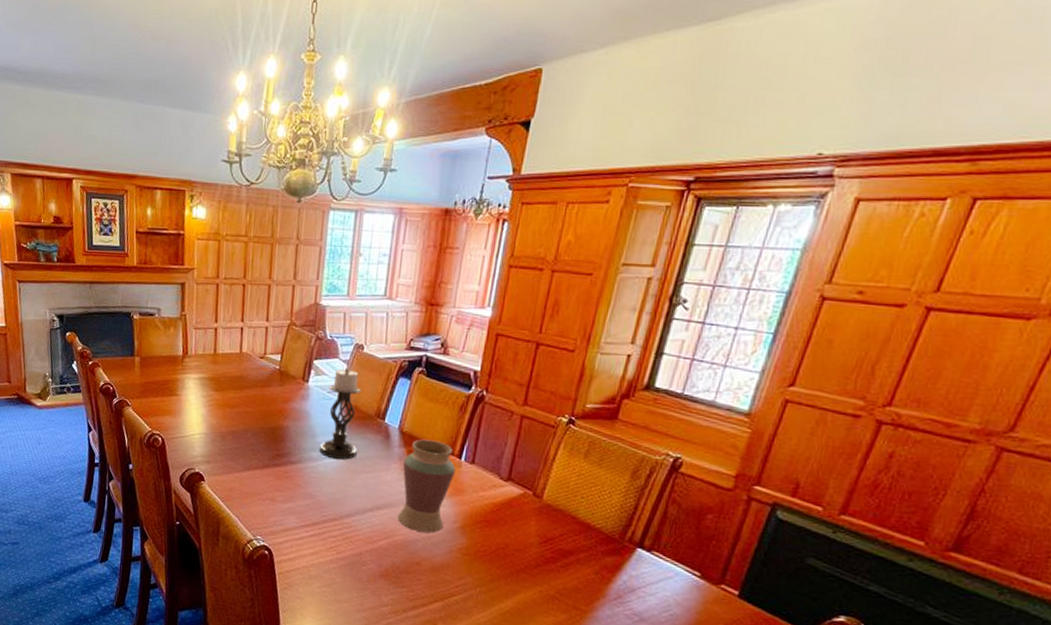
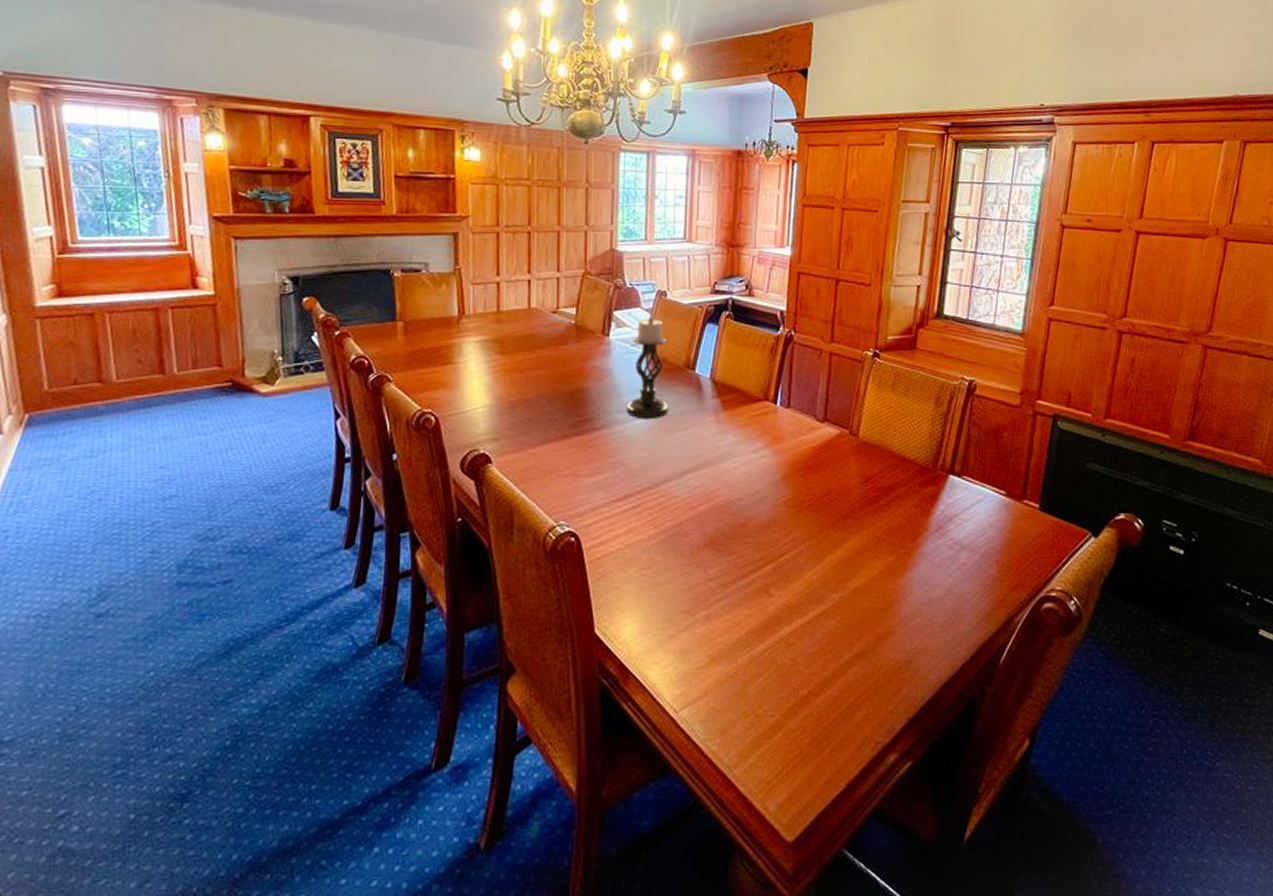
vase: present [398,439,456,533] -> none [717,387,773,488]

